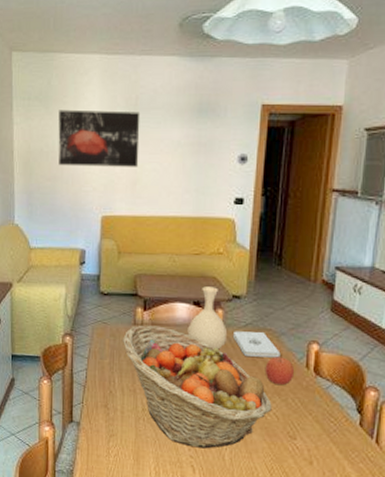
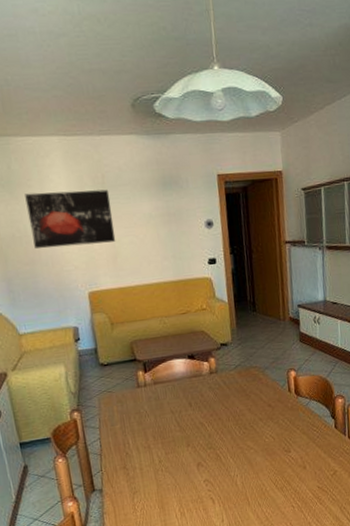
fruit basket: present [122,325,272,449] -> none [129,383,268,483]
vase: present [187,286,228,350] -> none [187,339,222,394]
notepad: present [232,331,281,358] -> none [226,369,268,393]
apple: present [265,354,295,386] -> none [257,385,281,411]

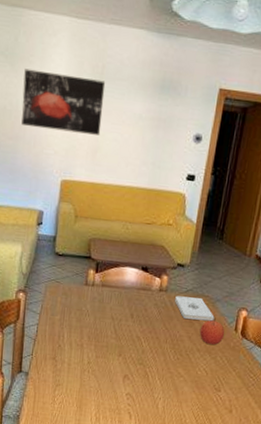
notepad: none [226,369,268,393] -> present [174,296,215,322]
apple: none [257,385,281,411] -> present [199,318,225,345]

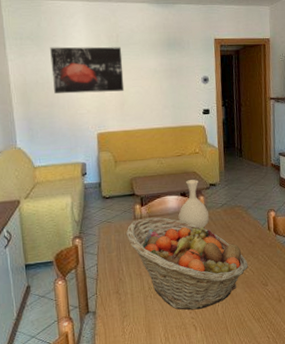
fruit basket: none [73,286,203,398] -> present [125,217,248,310]
vase: none [134,254,171,312] -> present [178,179,209,228]
notepad: present [174,296,215,322] -> none [213,208,250,229]
apple: present [199,318,225,345] -> none [239,223,261,247]

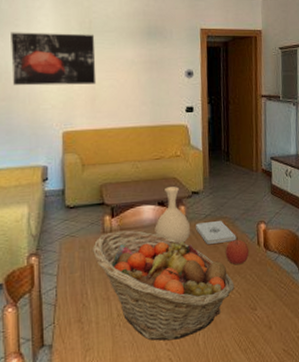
notepad: none [213,208,250,229] -> present [195,220,237,244]
apple: none [239,223,261,247] -> present [225,237,250,265]

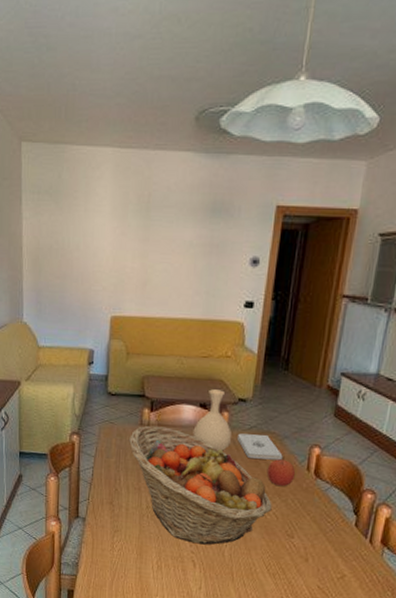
wall art: present [11,32,97,86] -> none [68,205,153,267]

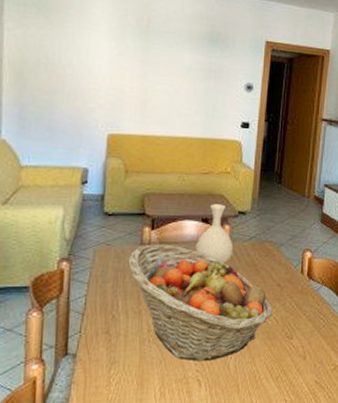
notepad: present [236,433,283,461] -> none [238,243,280,267]
apple: present [266,457,296,487] -> none [266,263,292,292]

